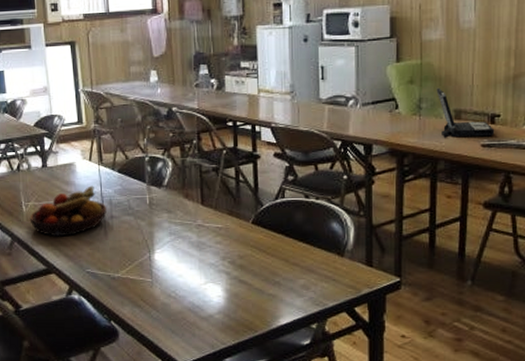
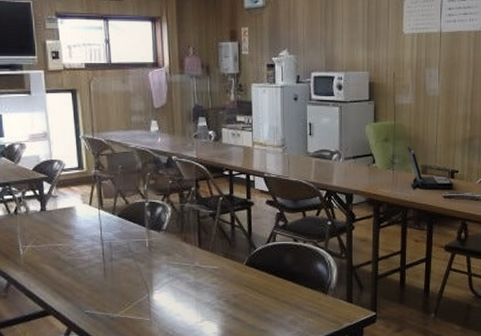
fruit bowl: present [29,185,107,237] -> none [27,229,106,279]

